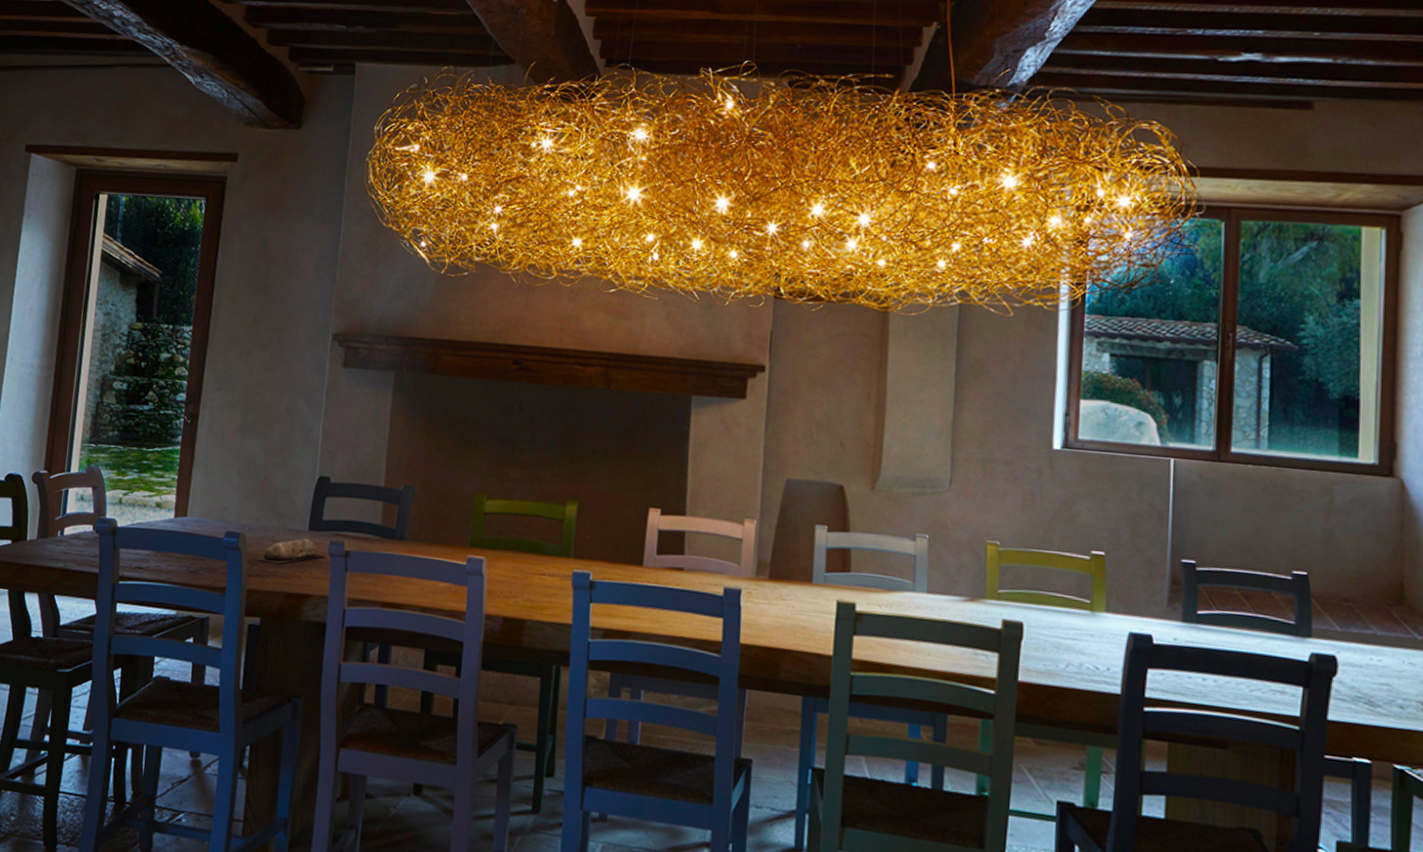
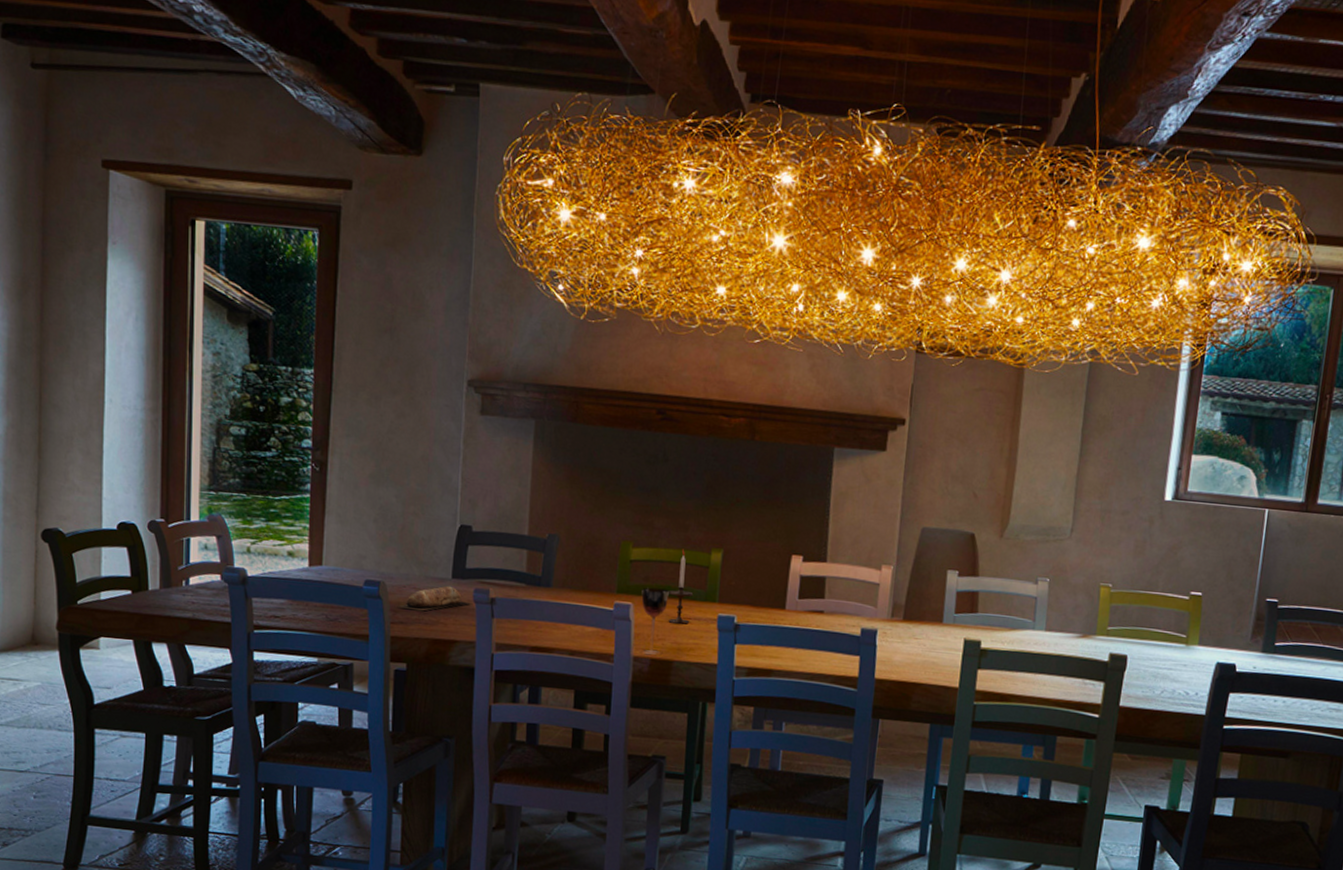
wineglass: none [491,541,523,614] -> present [639,587,669,656]
candlestick: none [521,501,548,582] -> present [668,549,694,626]

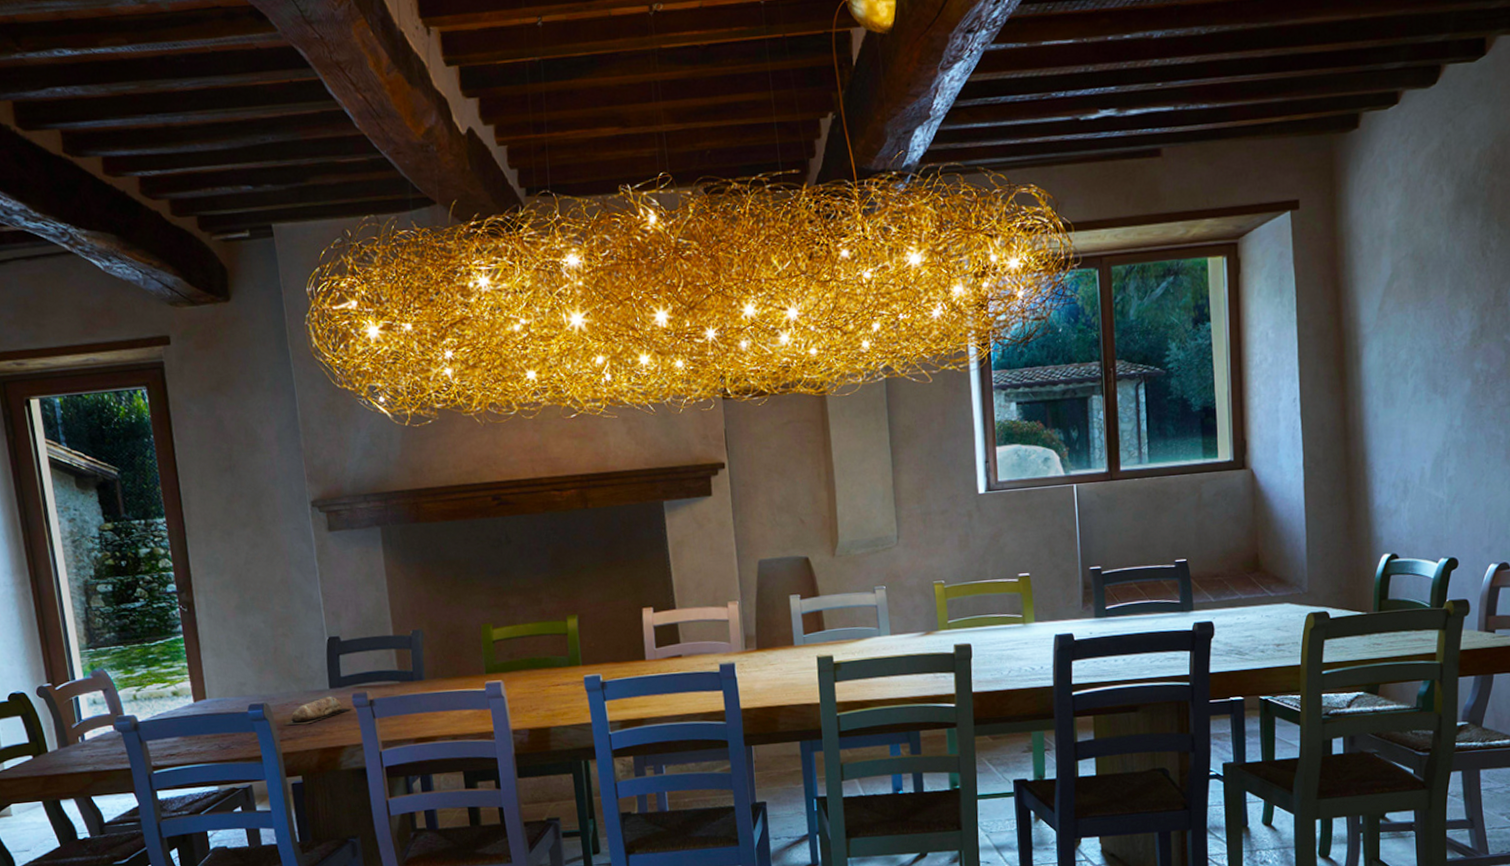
wineglass: present [639,587,669,656] -> none [509,661,539,727]
candlestick: present [668,549,694,626] -> none [534,621,558,694]

